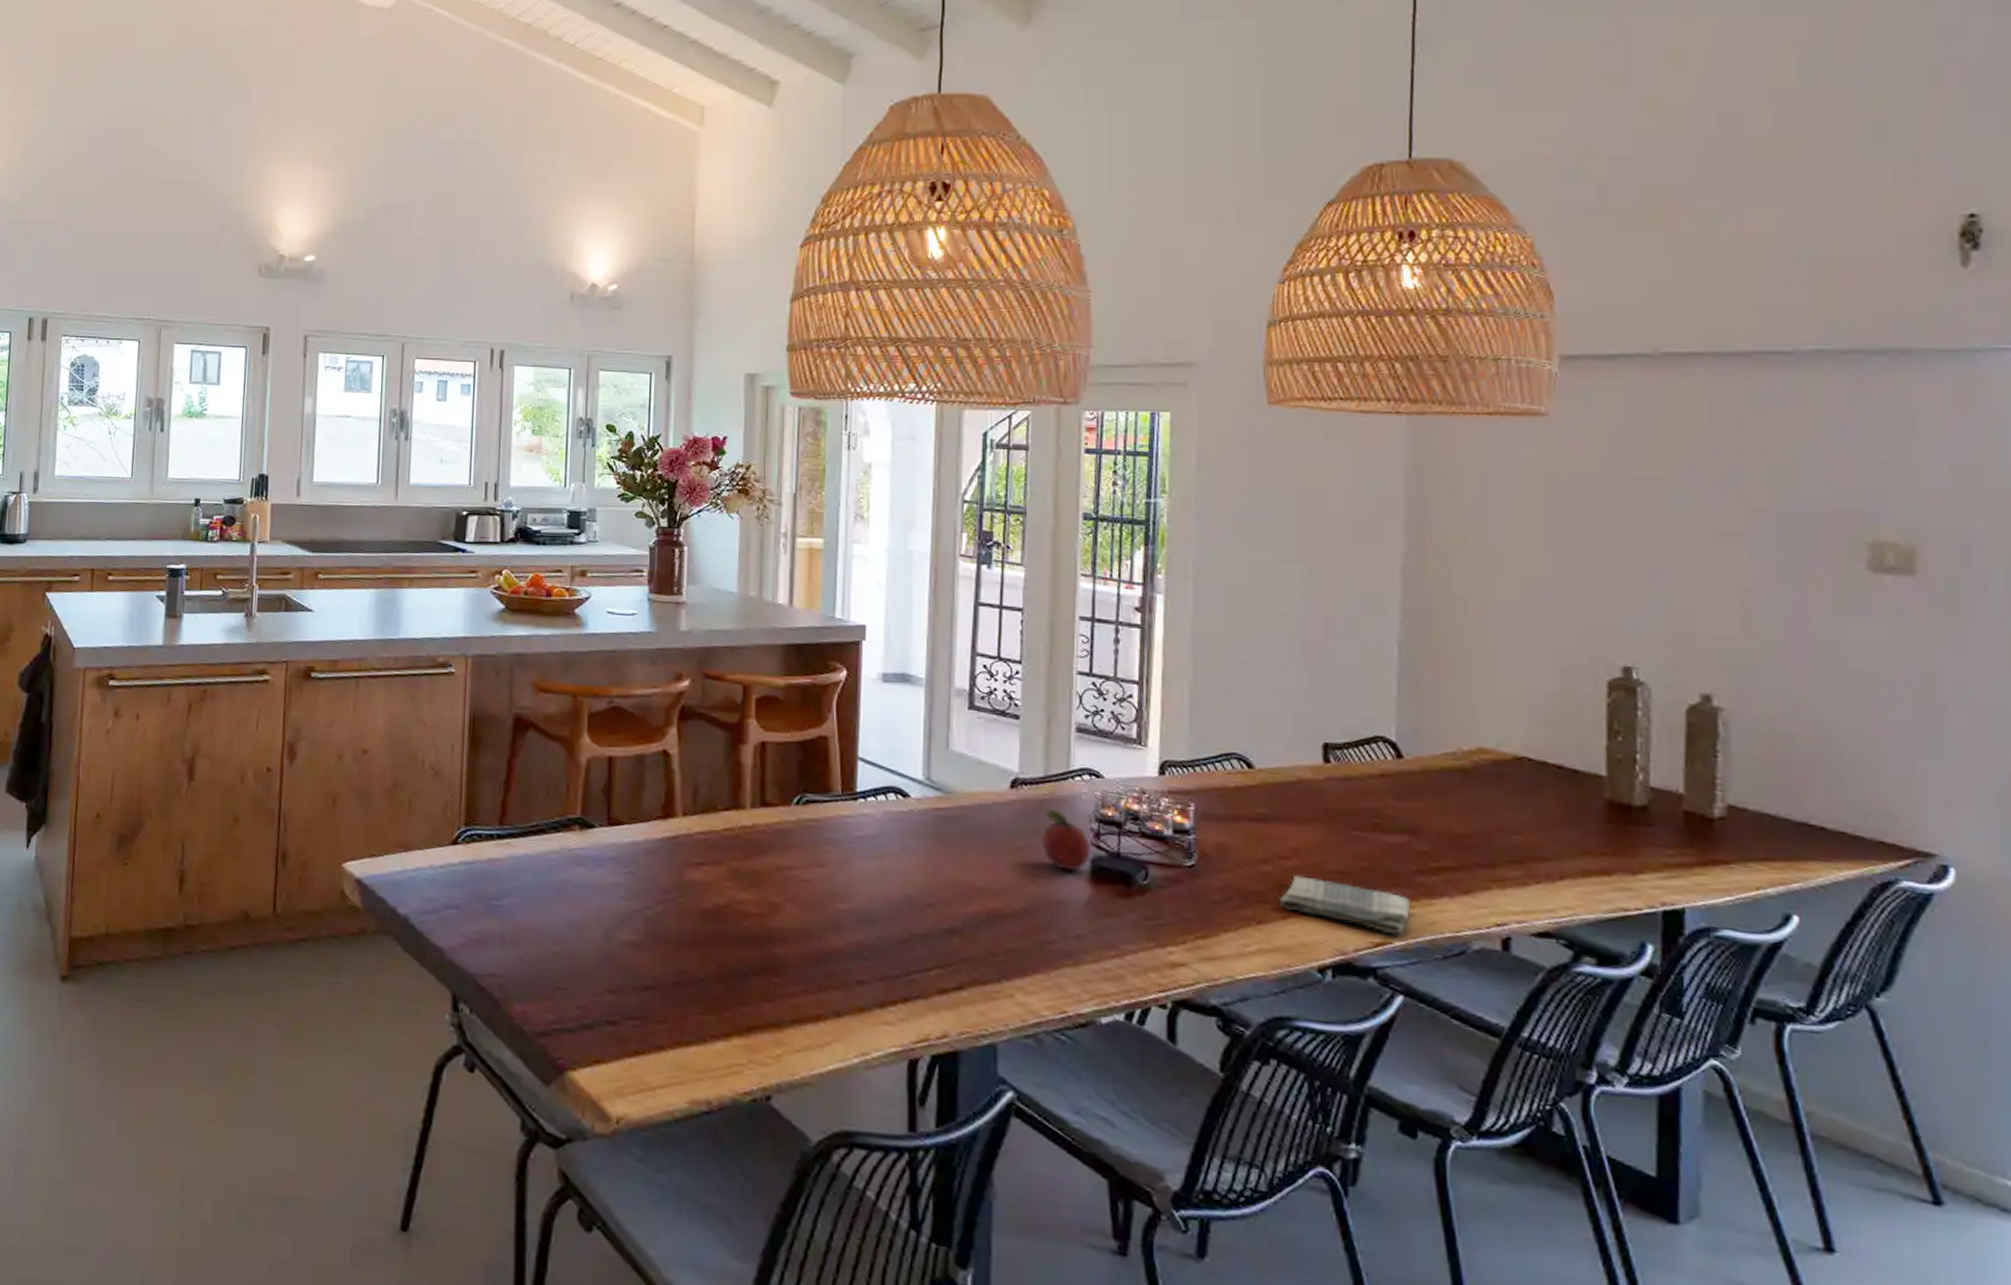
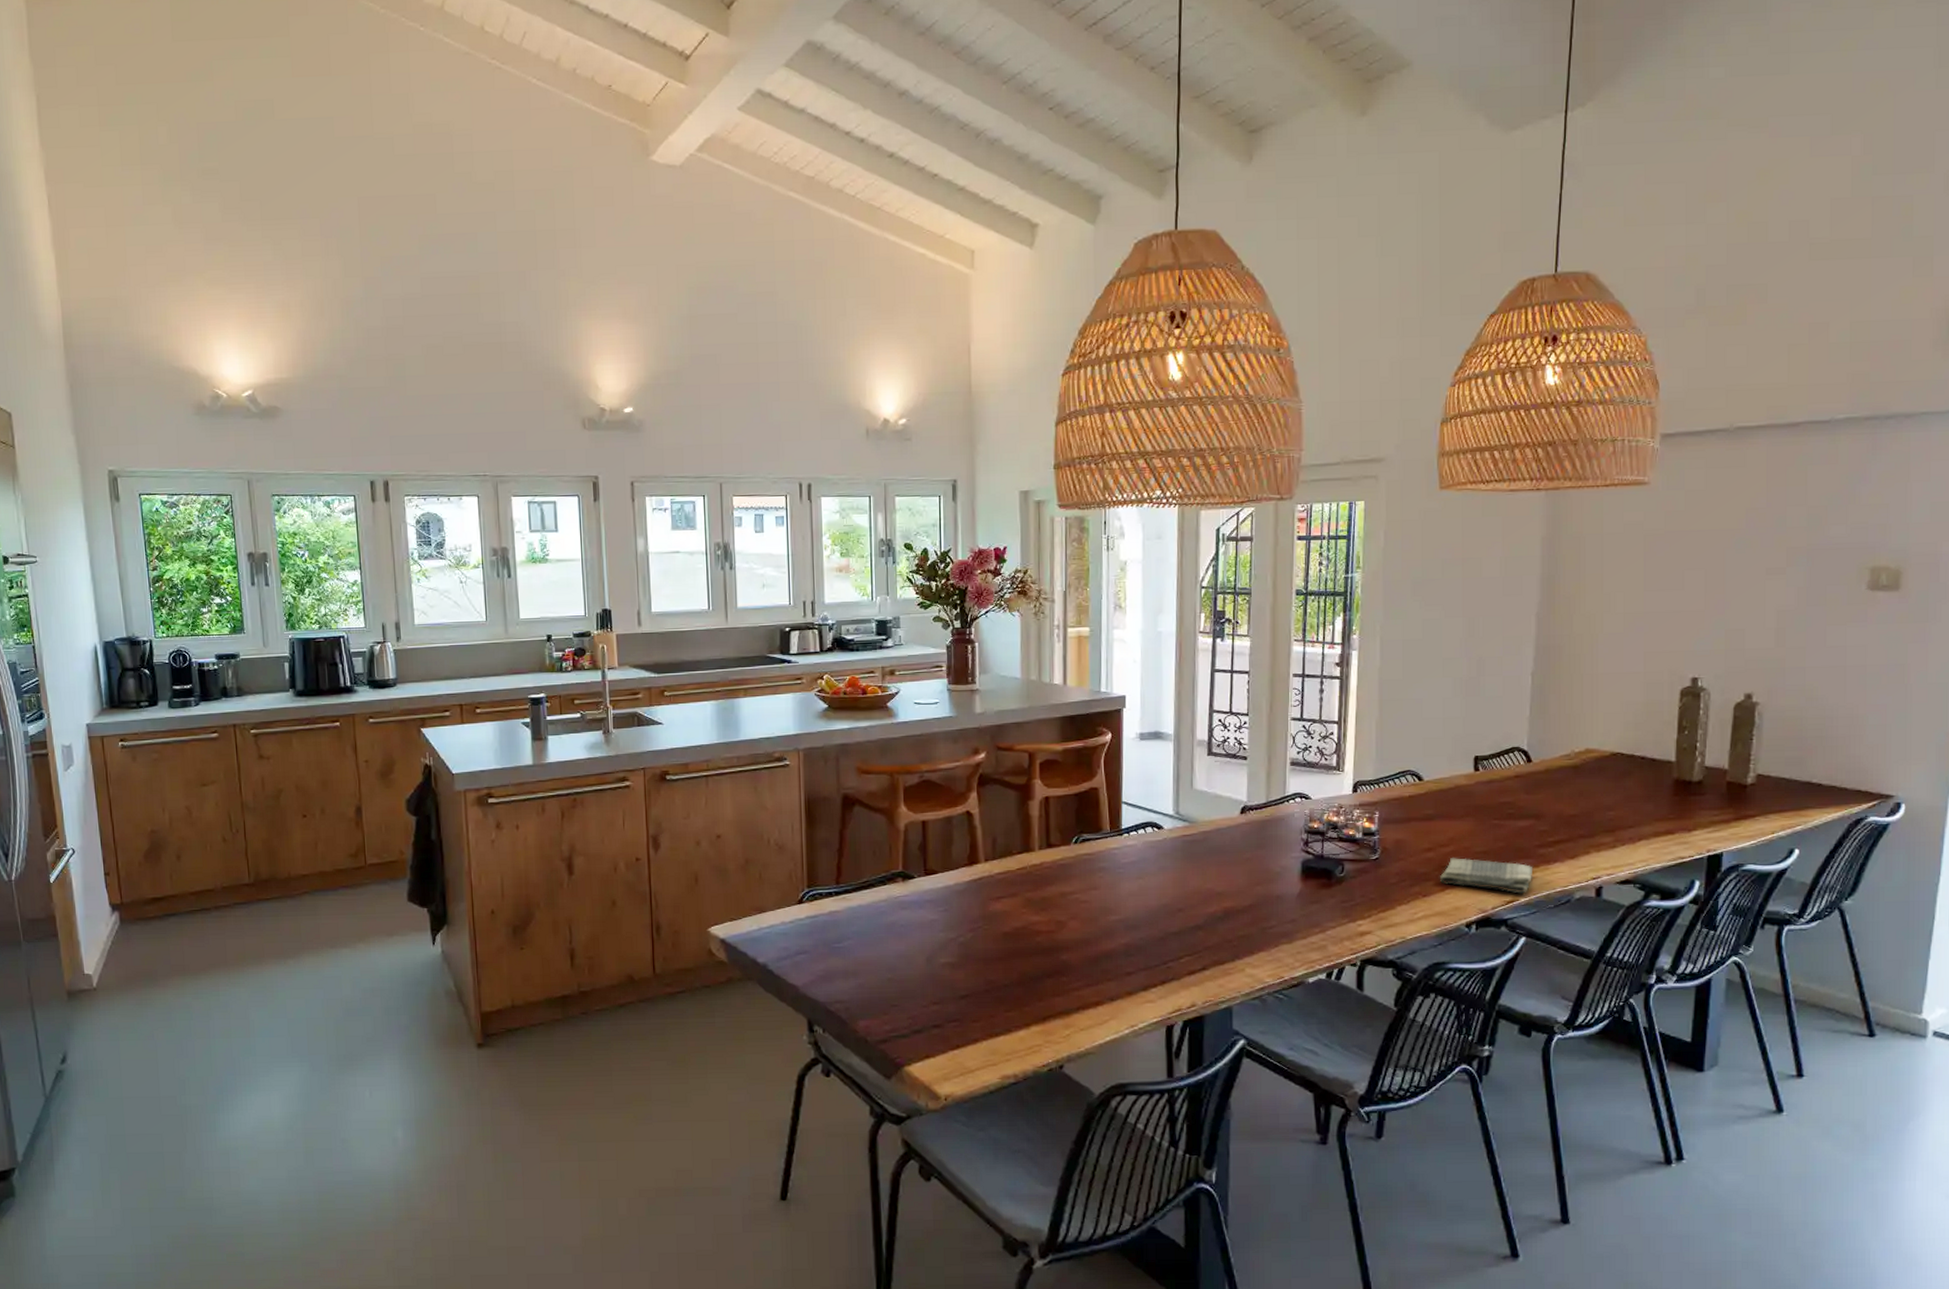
fruit: present [1040,809,1092,871] -> none [1263,827,1303,872]

